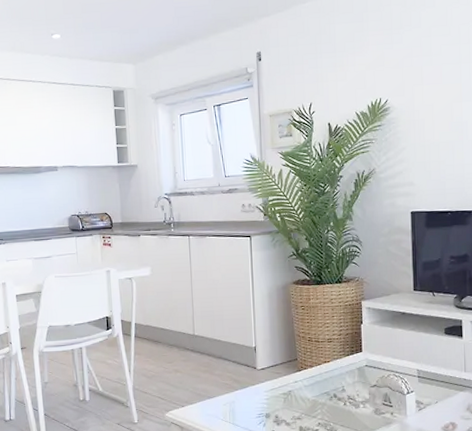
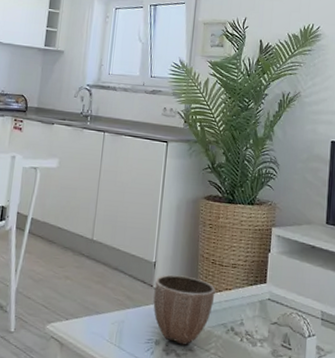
decorative bowl: none [258,355,315,415] -> present [153,274,215,345]

